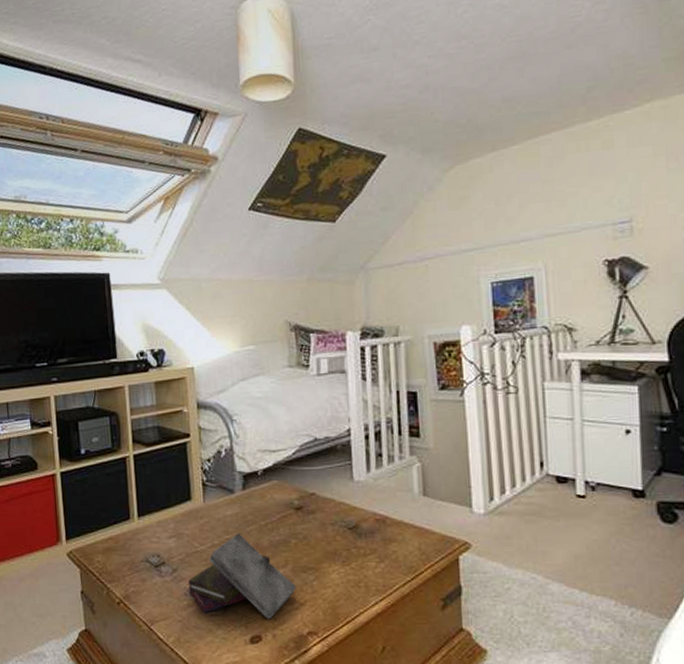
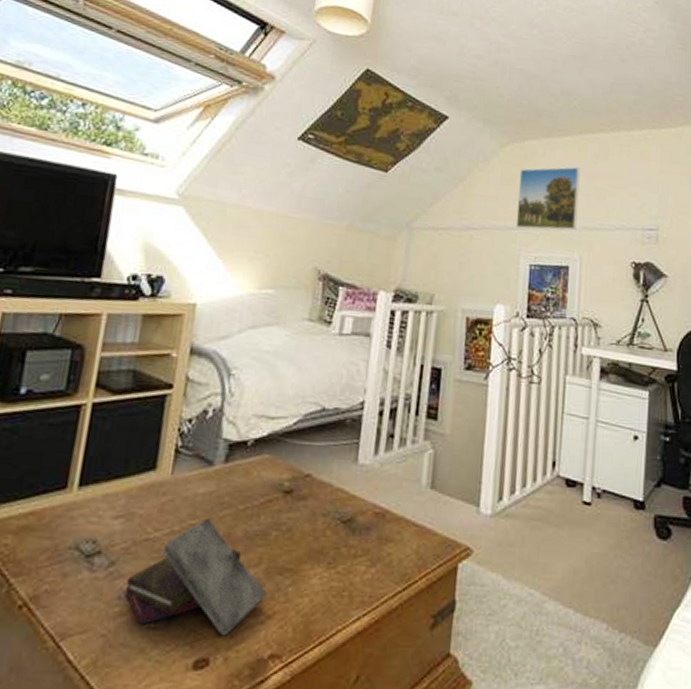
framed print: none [467,175,537,250] -> present [515,167,580,230]

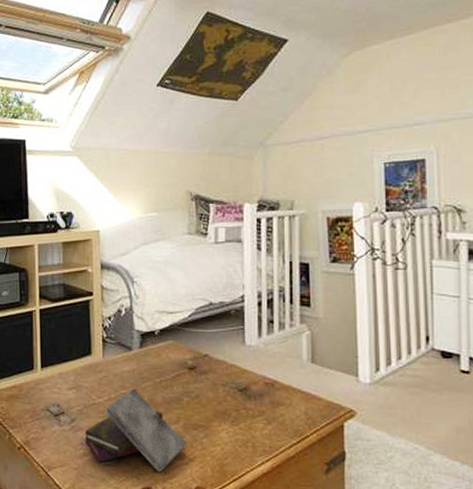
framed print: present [515,167,580,230] -> none [364,63,430,131]

